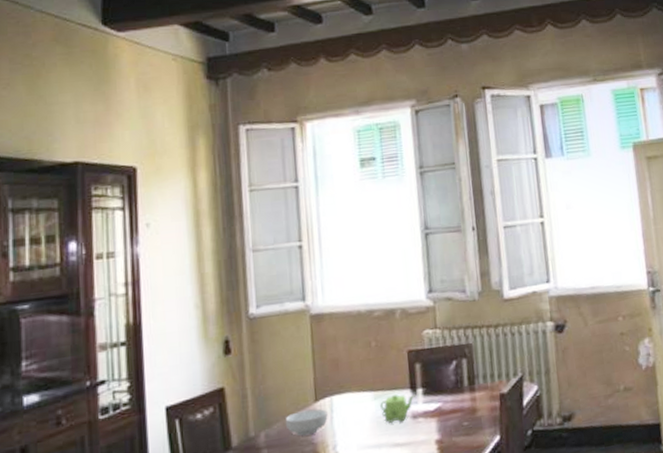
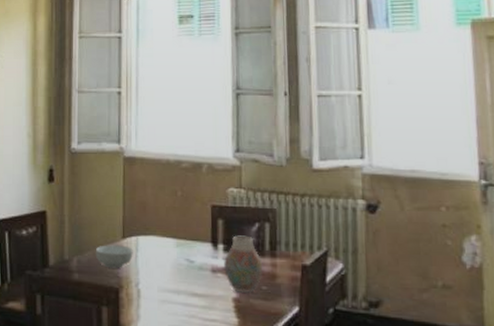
teapot: present [380,394,415,423] -> none [182,246,216,274]
vase: none [423,375,464,434] -> present [223,235,263,294]

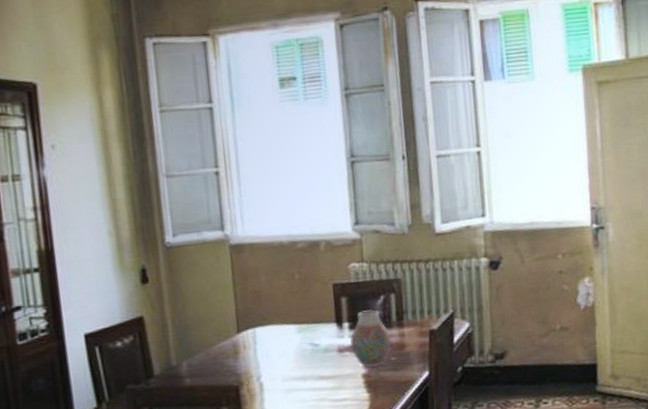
cereal bowl: present [95,245,133,268] -> none [207,340,251,367]

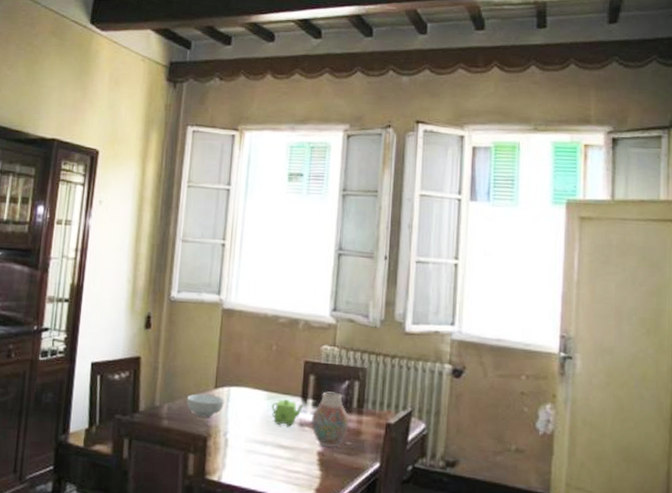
cereal bowl: none [207,340,251,367] -> present [186,393,224,417]
teapot: none [305,328,341,356] -> present [271,399,305,427]

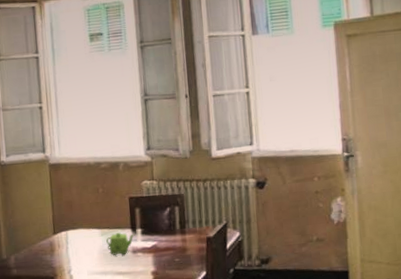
cereal bowl: present [186,393,224,417] -> none [30,240,64,261]
vase: present [310,391,349,448] -> none [142,219,176,267]

